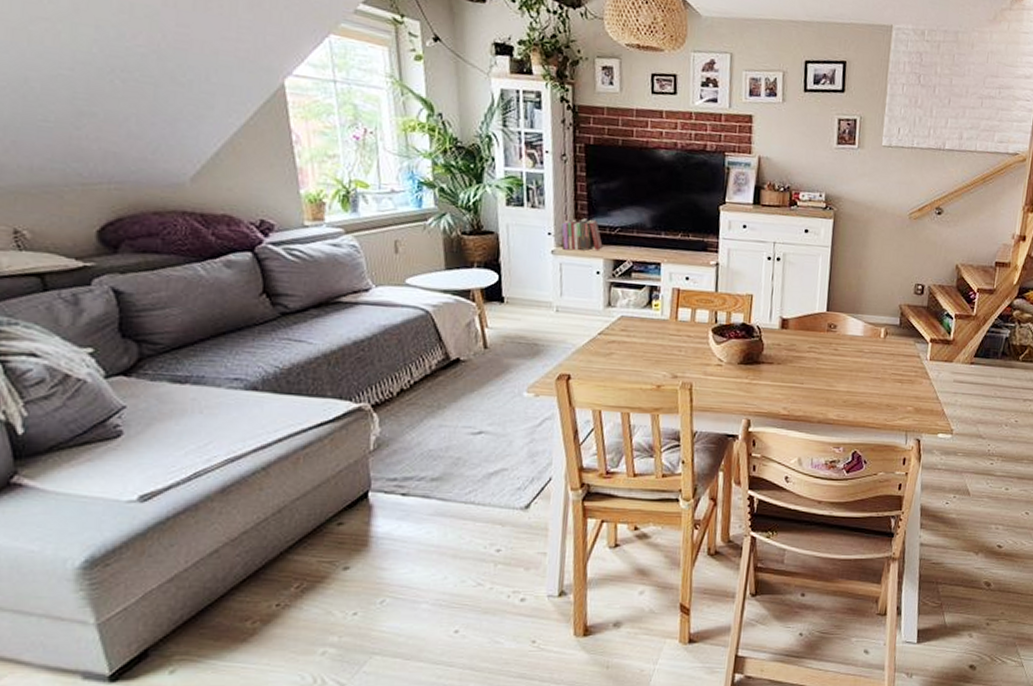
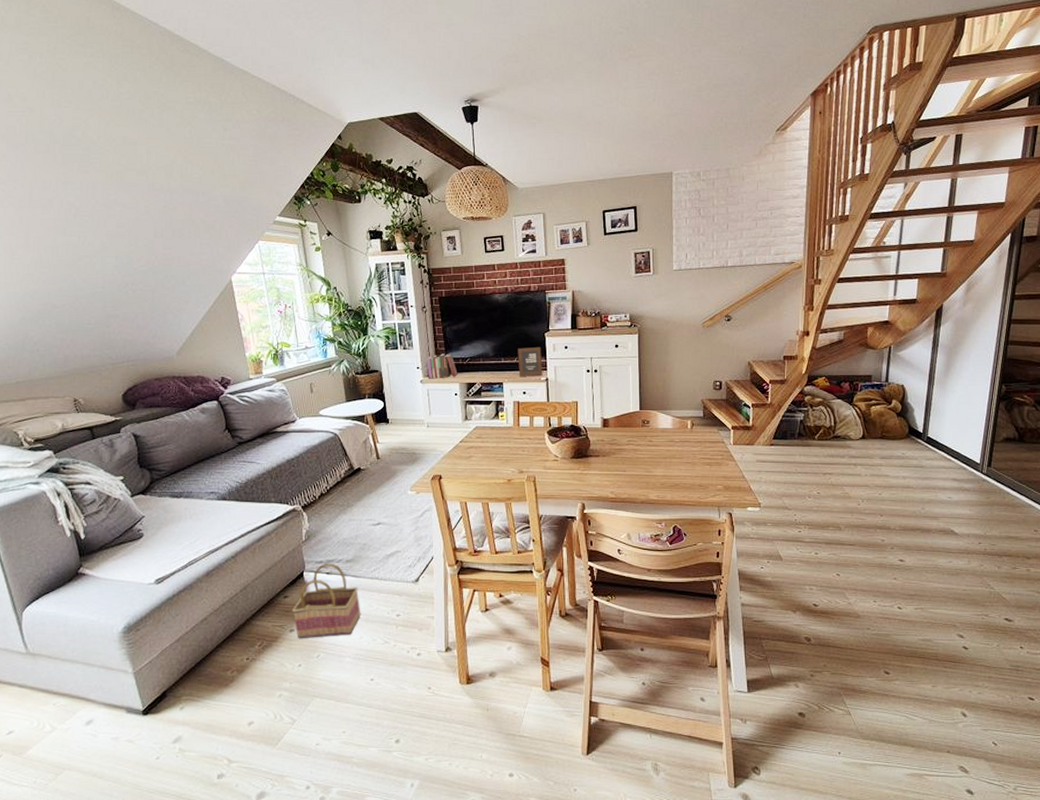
basket: none [349,481,448,578] -> present [292,563,361,638]
picture frame: none [682,221,714,259] -> present [517,346,543,377]

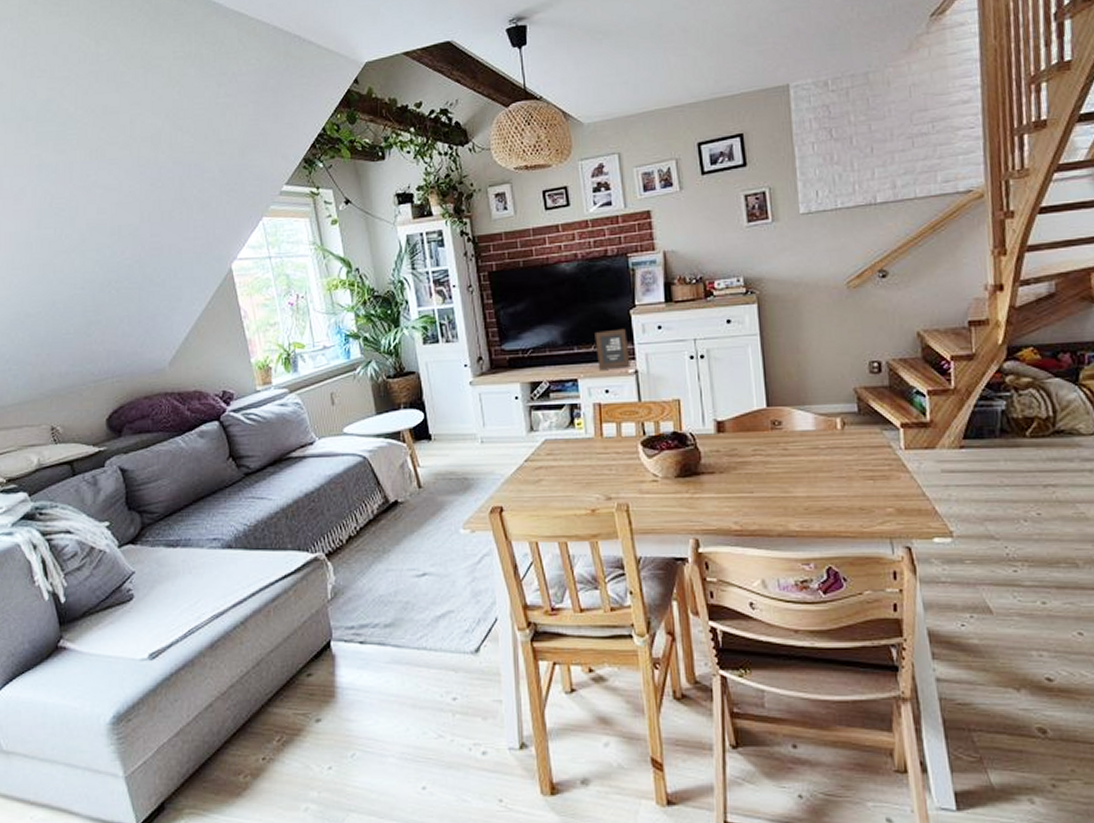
basket: present [292,563,361,638] -> none [318,629,406,731]
books: present [425,353,458,379] -> none [475,344,518,379]

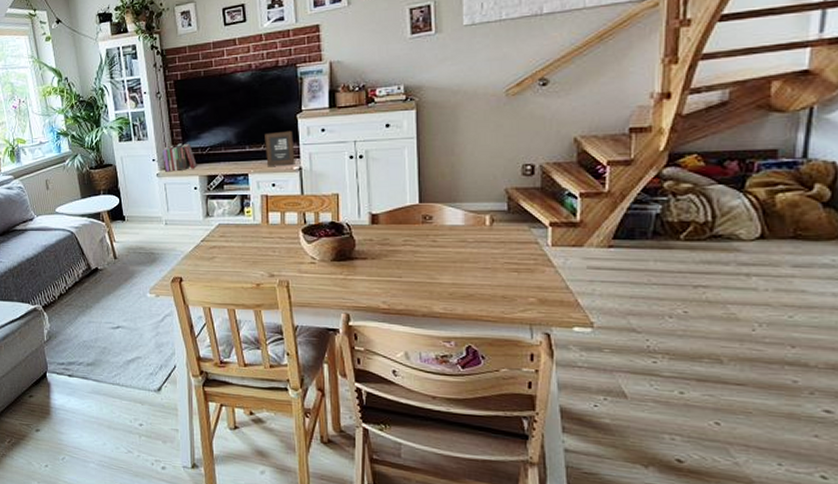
books: none [475,344,518,379] -> present [161,143,197,172]

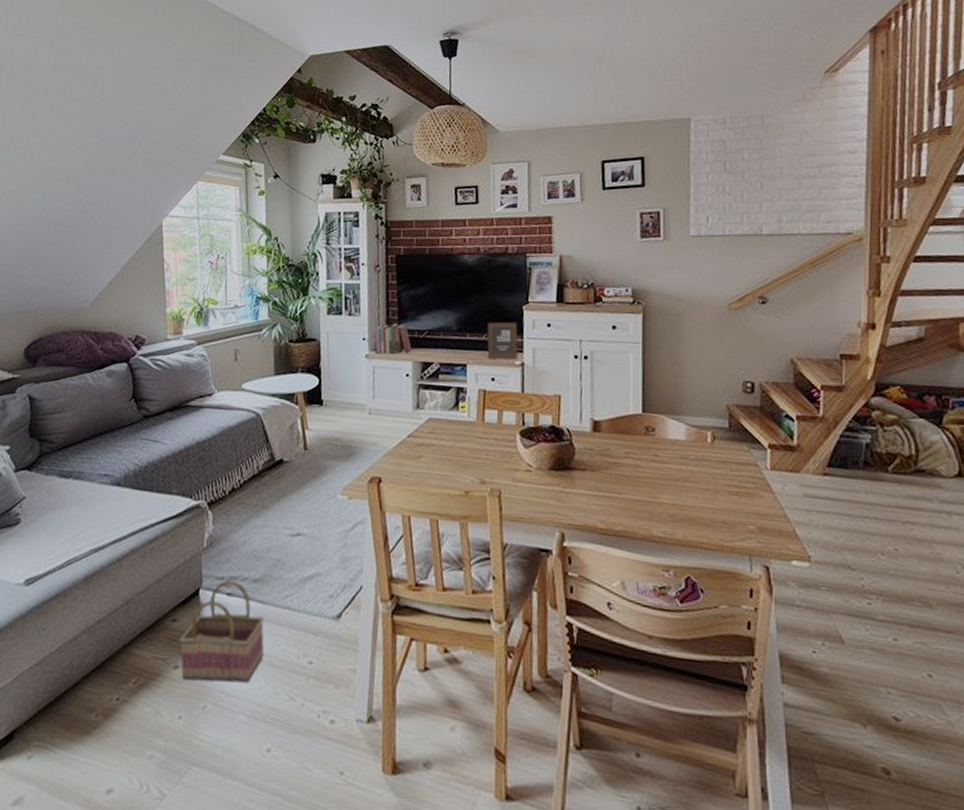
basket: none [37,365,103,441] -> present [180,580,265,683]

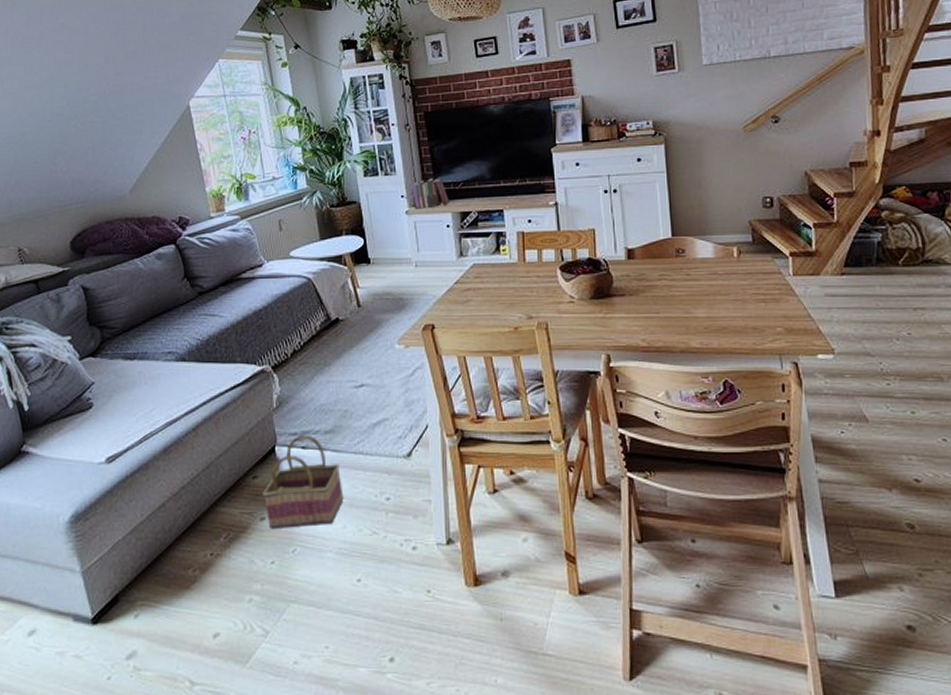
picture frame: present [487,322,518,359] -> none [519,164,551,202]

